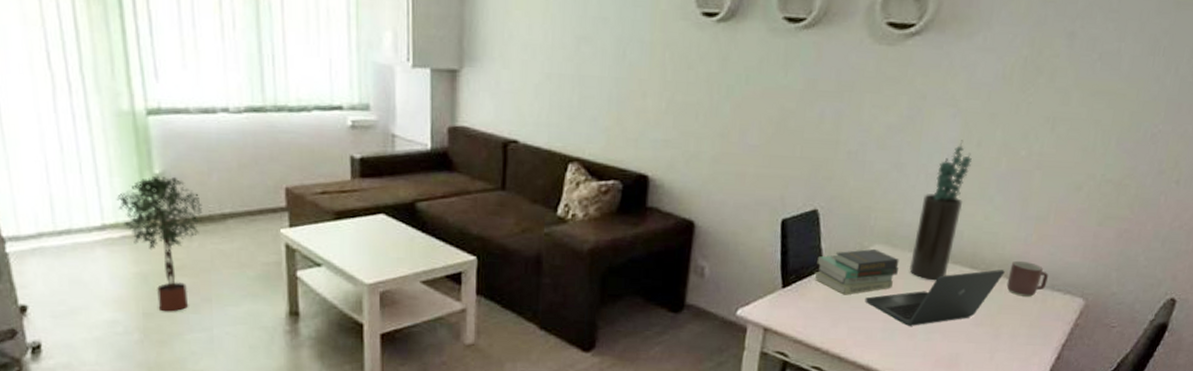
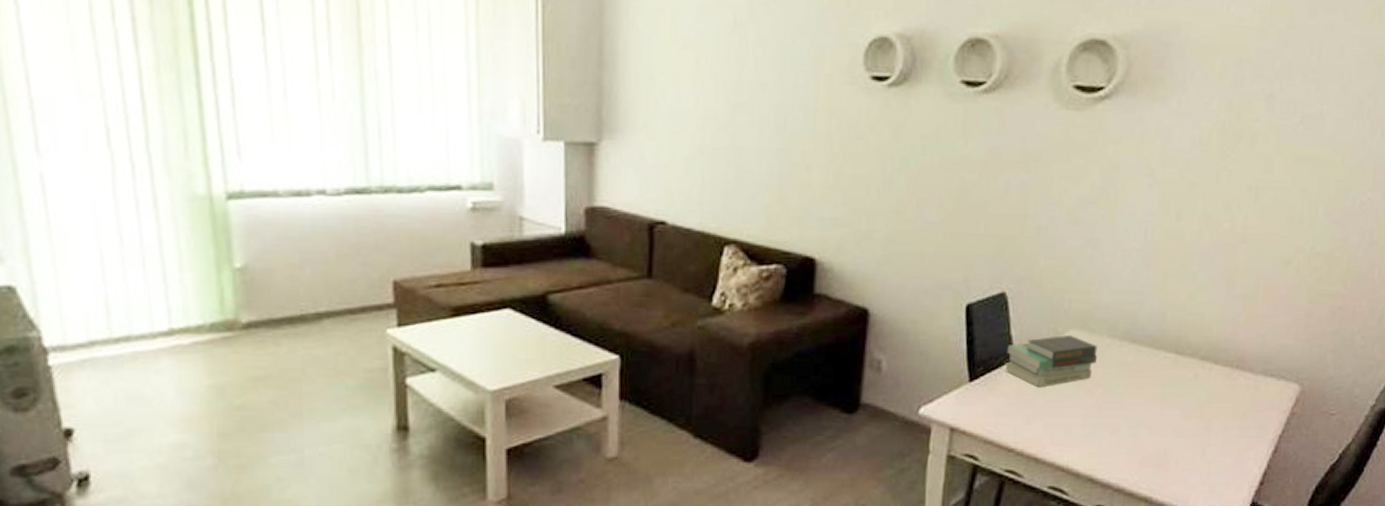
potted tree: present [116,175,203,312] -> none [187,269,293,431]
laptop: present [865,269,1005,326] -> none [1061,354,1213,420]
vase: present [909,140,972,281] -> none [1109,212,1171,369]
mug: present [1006,260,1048,297] -> none [1215,343,1260,384]

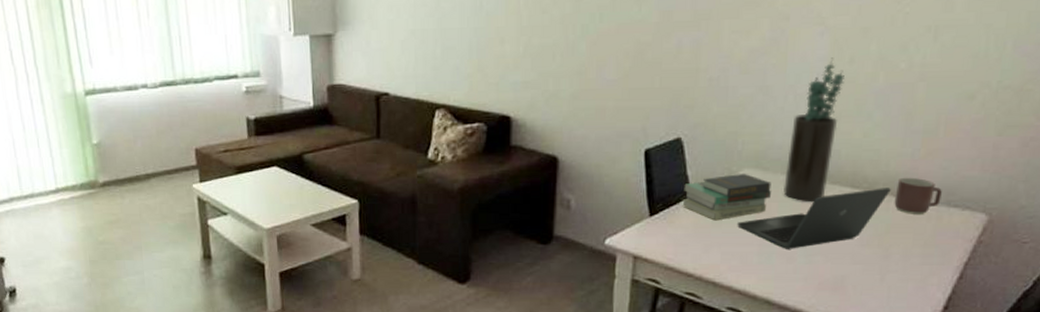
laptop: none [1061,354,1213,420] -> present [737,188,891,249]
vase: none [1109,212,1171,369] -> present [783,57,845,203]
mug: none [1215,343,1260,384] -> present [894,177,942,214]

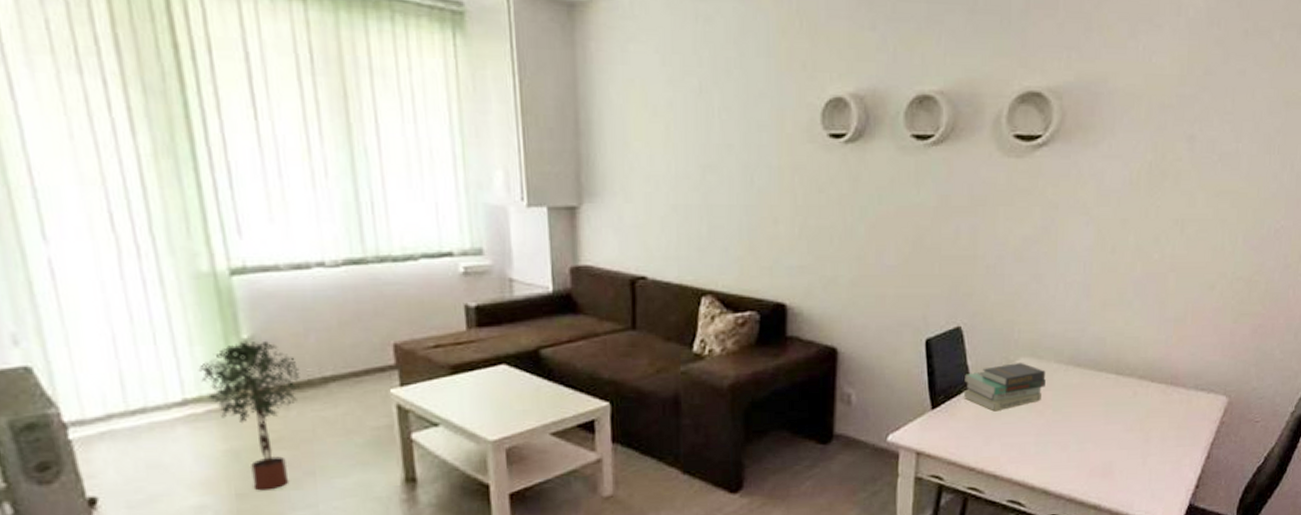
potted tree: none [65,145,131,259] -> present [198,340,300,491]
laptop: present [737,188,891,249] -> none [1015,374,1149,438]
vase: present [783,57,845,203] -> none [1057,247,1108,390]
mug: present [894,177,942,214] -> none [1152,363,1191,399]

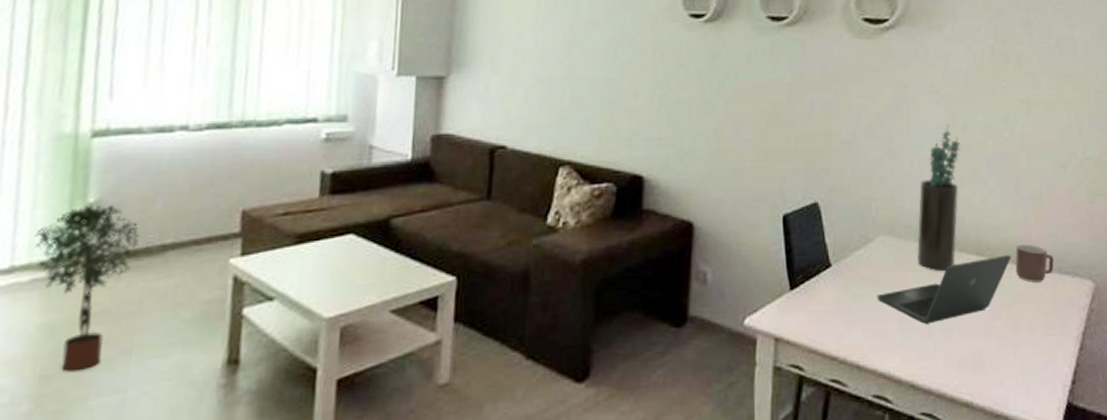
books: present [963,362,1046,412] -> none [822,240,906,294]
laptop: none [1015,374,1149,438] -> present [877,255,1011,324]
vase: none [1057,247,1108,390] -> present [917,125,960,272]
mug: none [1152,363,1191,399] -> present [1015,244,1054,282]

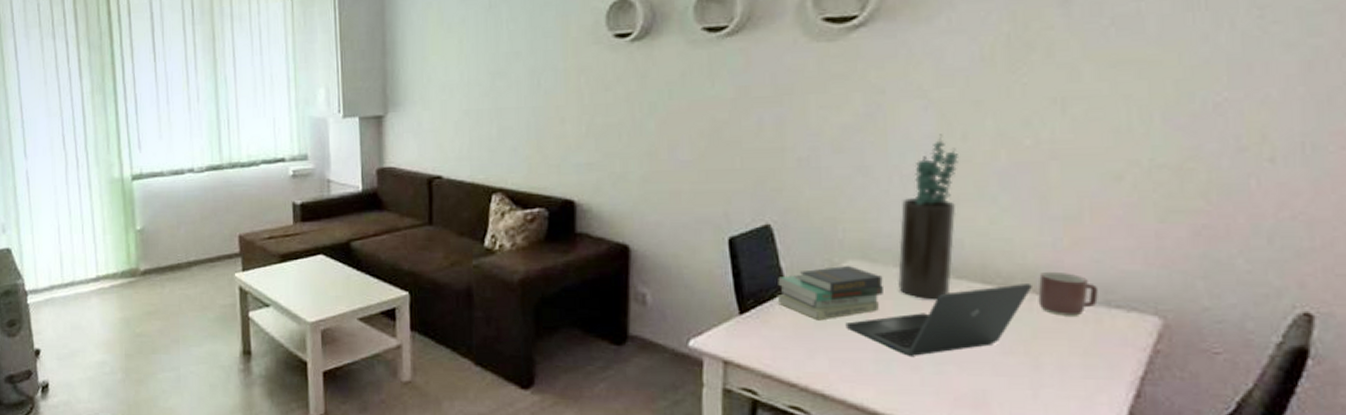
potted tree: present [34,204,140,372] -> none [108,231,173,353]
books: none [822,240,906,294] -> present [777,265,883,321]

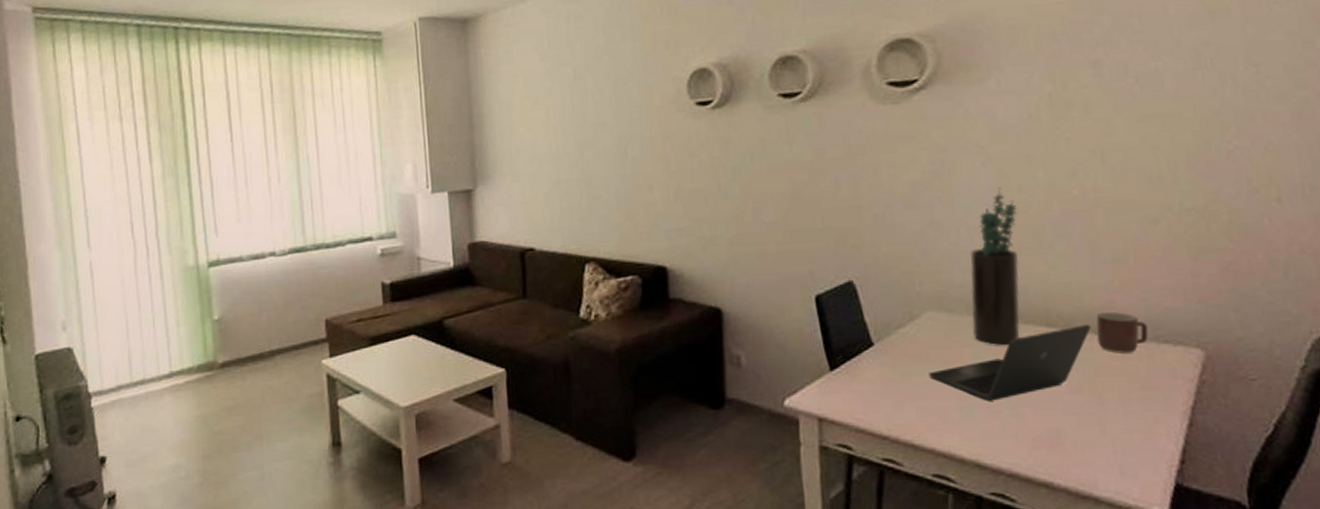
books: present [777,265,883,321] -> none [863,316,961,372]

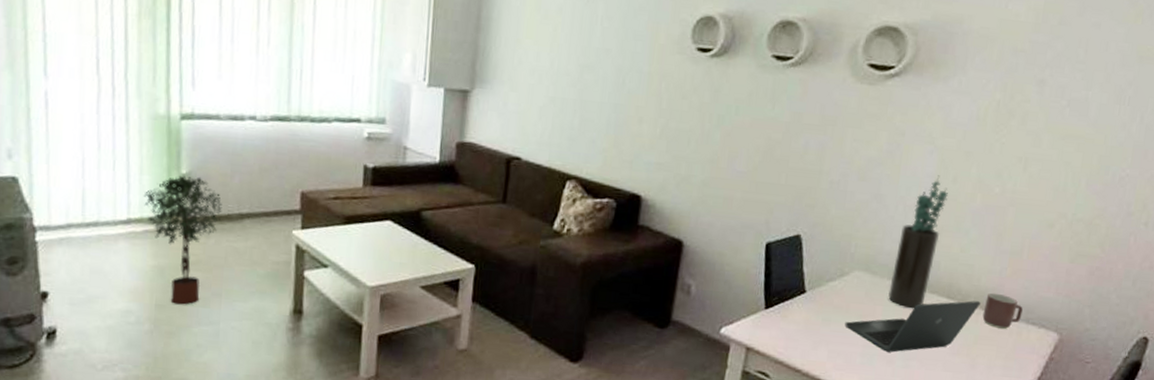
potted tree: none [182,320,254,453] -> present [143,175,223,305]

